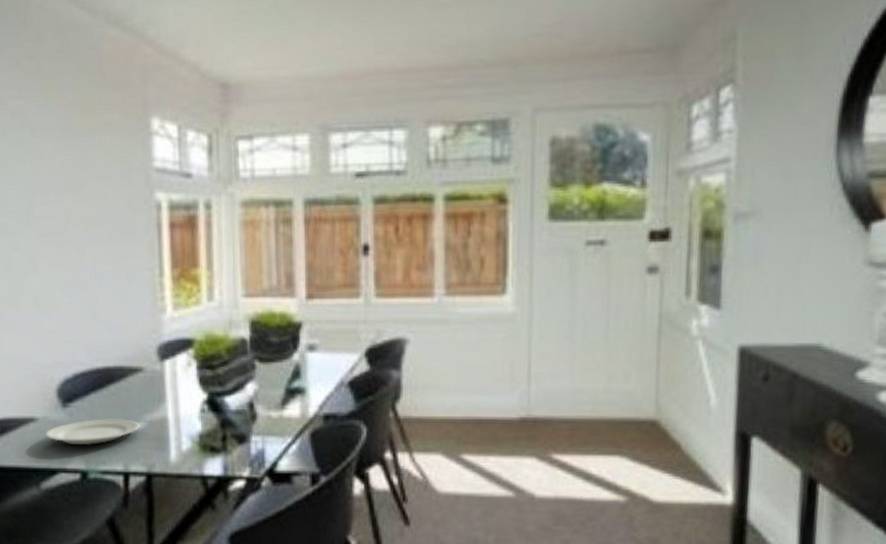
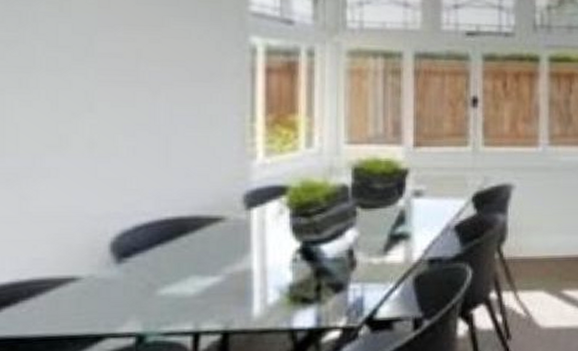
plate: present [45,418,140,446] -> none [90,273,217,305]

